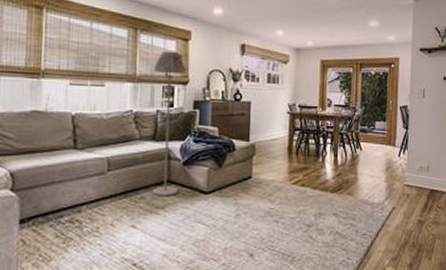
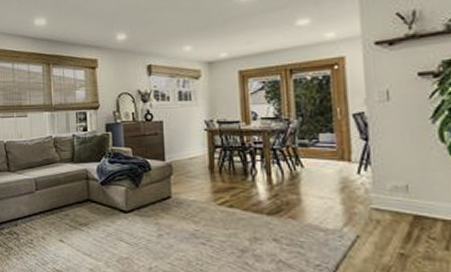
floor lamp: present [151,51,186,197] -> none [66,80,98,215]

